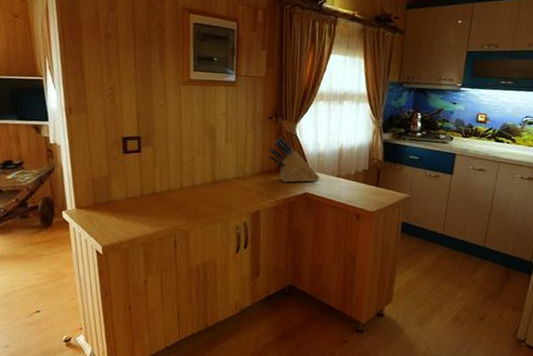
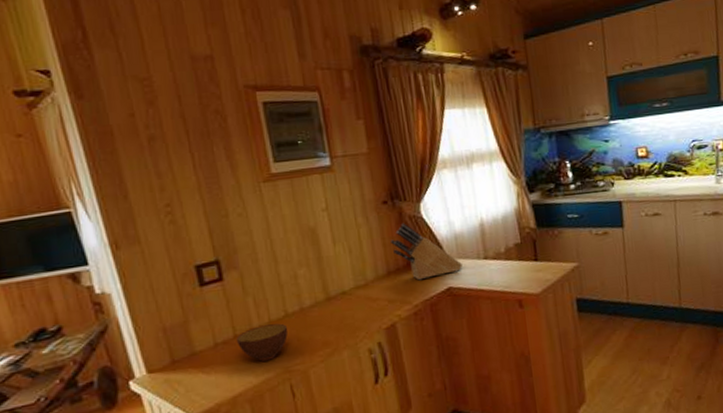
bowl: none [142,191,181,218] -> present [237,323,288,362]

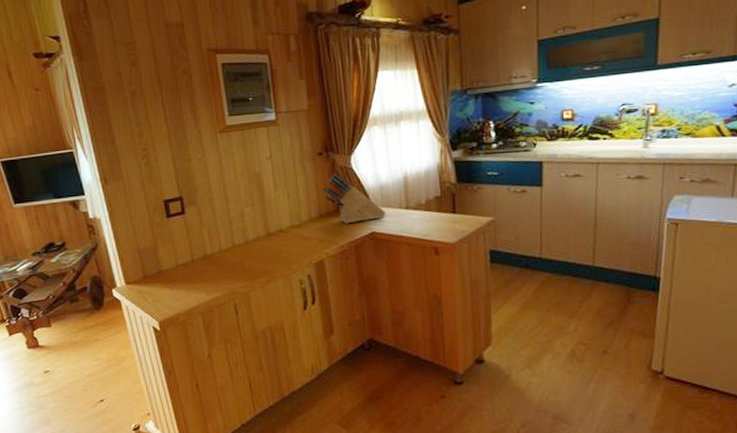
bowl: present [237,323,288,362] -> none [194,252,235,283]

